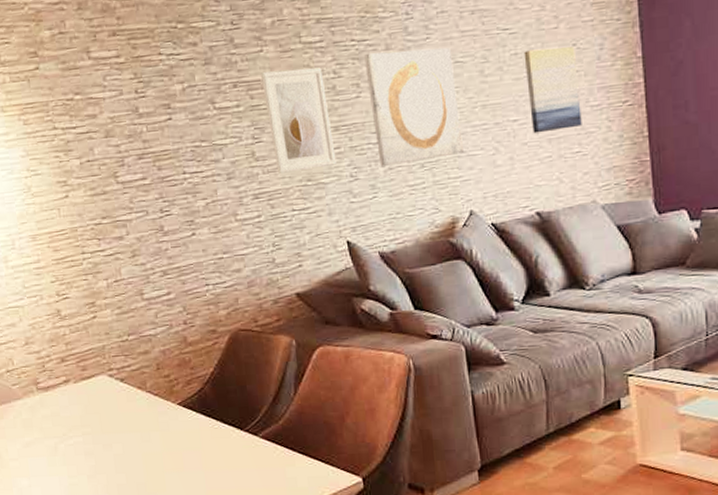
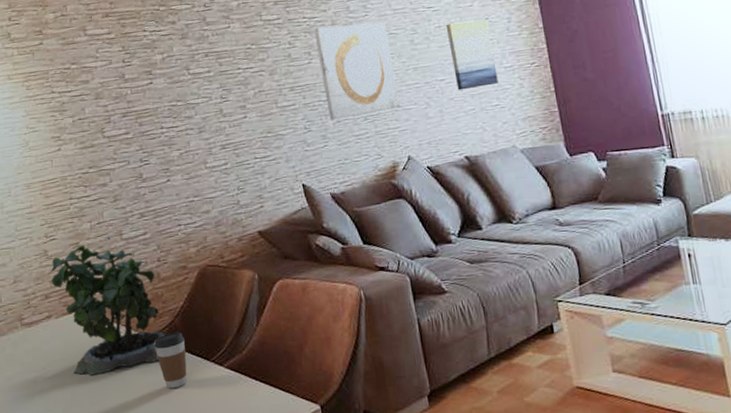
potted plant: none [65,295,195,443] -> present [50,236,165,376]
coffee cup: none [183,399,219,458] -> present [154,331,187,389]
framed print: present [261,67,337,173] -> none [228,39,292,127]

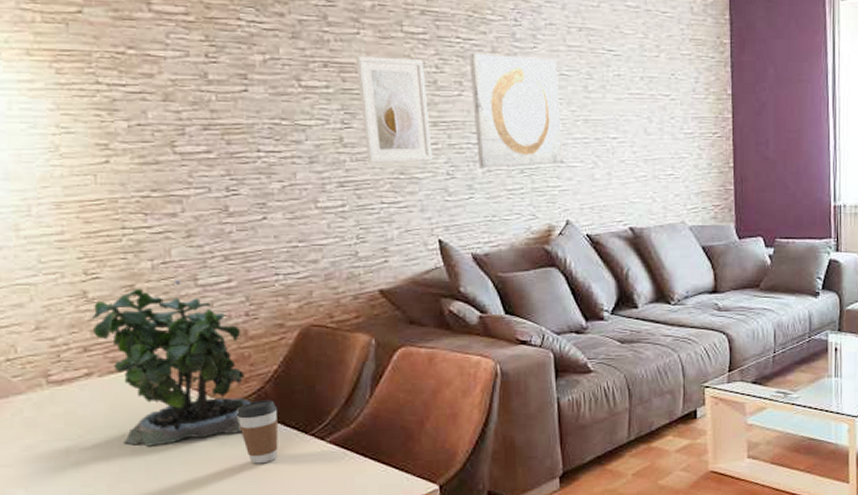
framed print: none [228,39,292,127] -> present [356,56,433,163]
wall art: present [446,20,498,91] -> none [626,73,676,153]

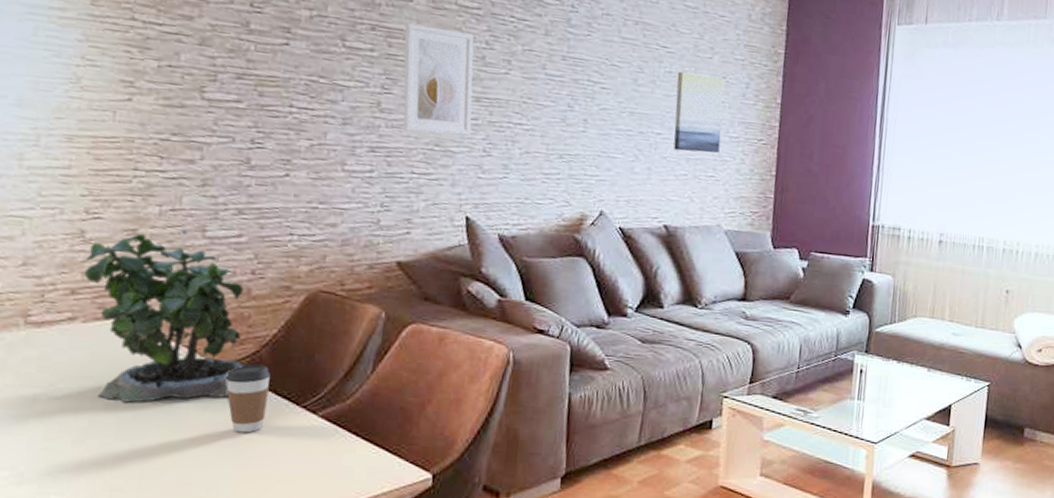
wall art: present [469,52,563,168] -> none [517,33,610,154]
wall art: none [626,73,676,153] -> present [673,71,724,153]

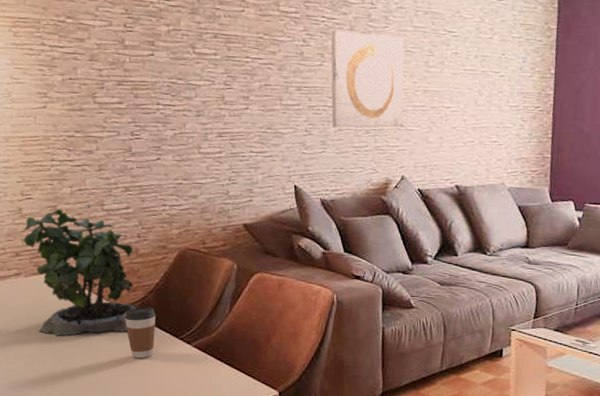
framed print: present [402,23,474,136] -> none [239,30,295,120]
wall art: none [517,33,610,154] -> present [330,30,404,128]
wall art: present [673,71,724,153] -> none [461,52,504,121]

